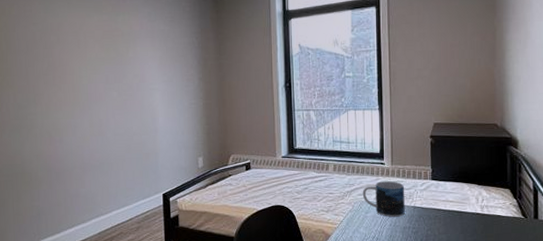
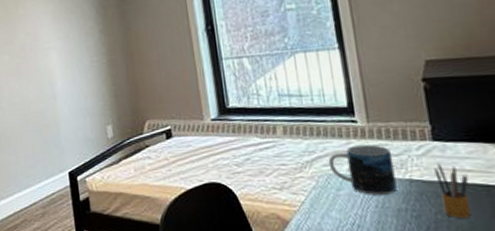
pencil box: none [430,196,450,233] -> present [434,163,472,218]

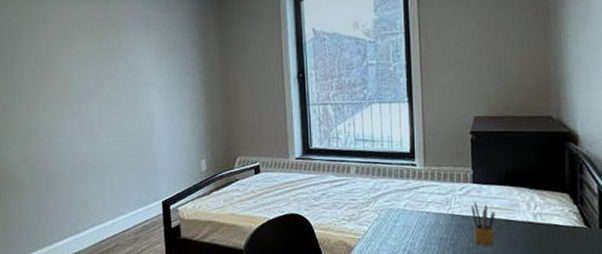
mug: present [328,145,397,195] -> none [390,185,441,227]

